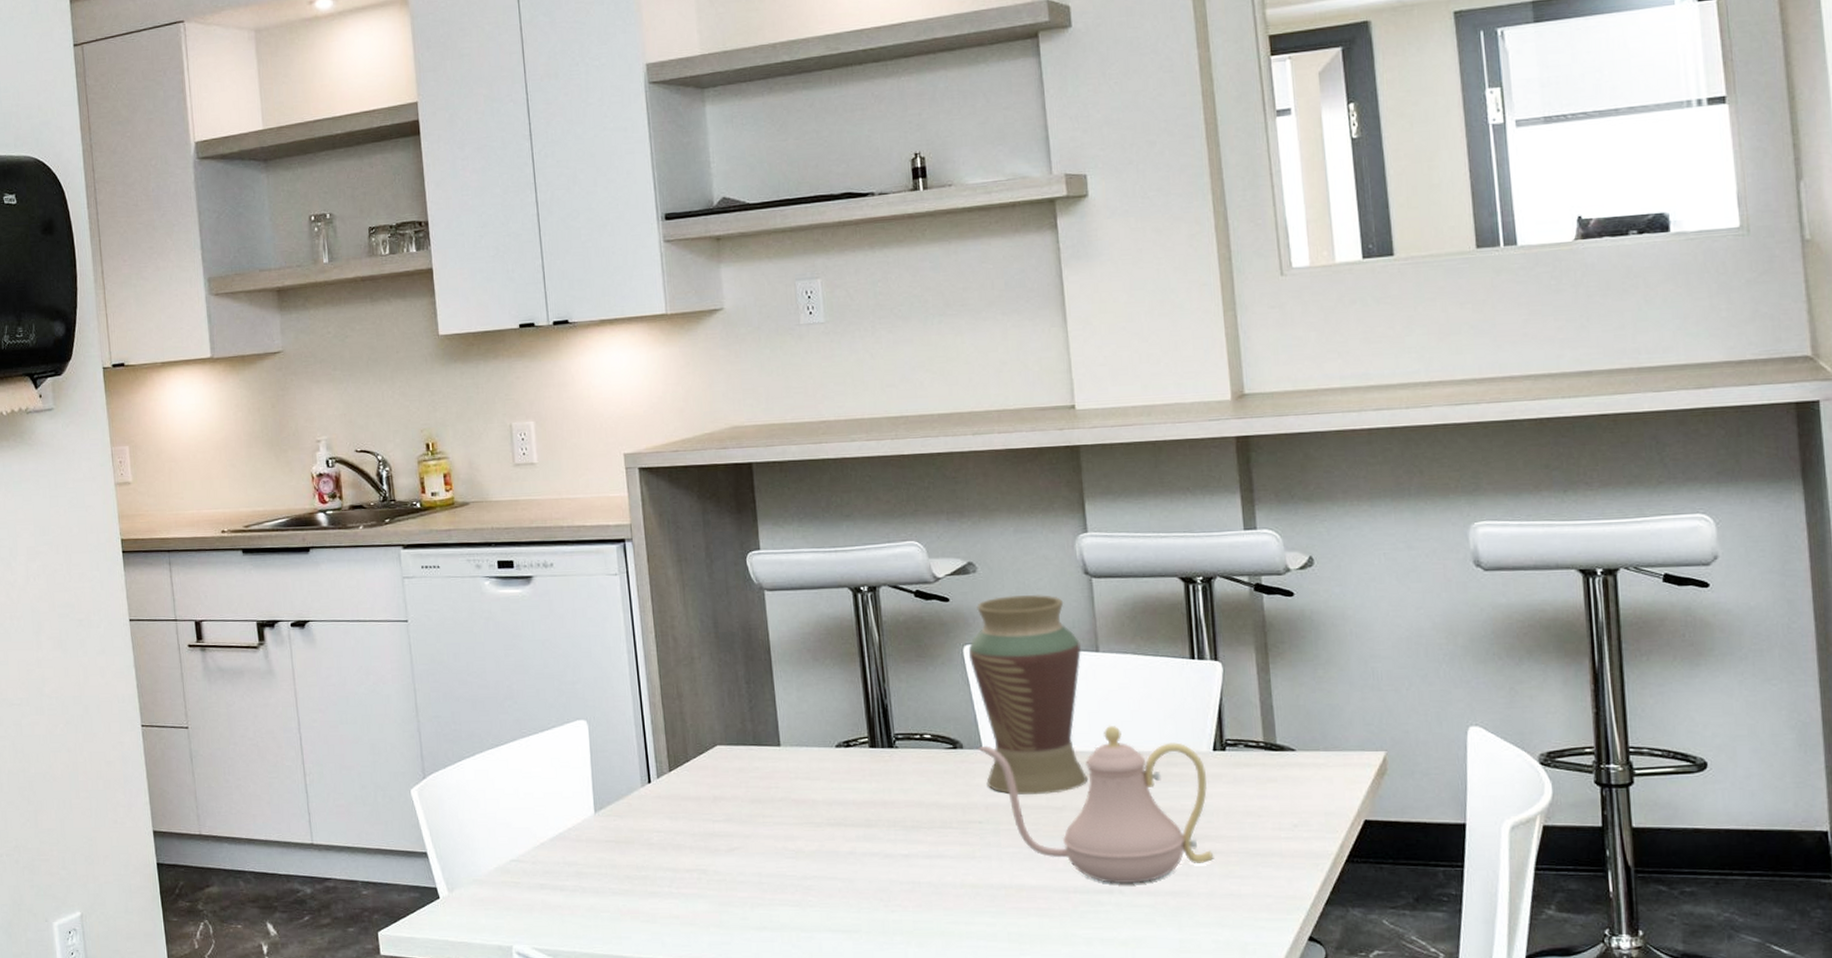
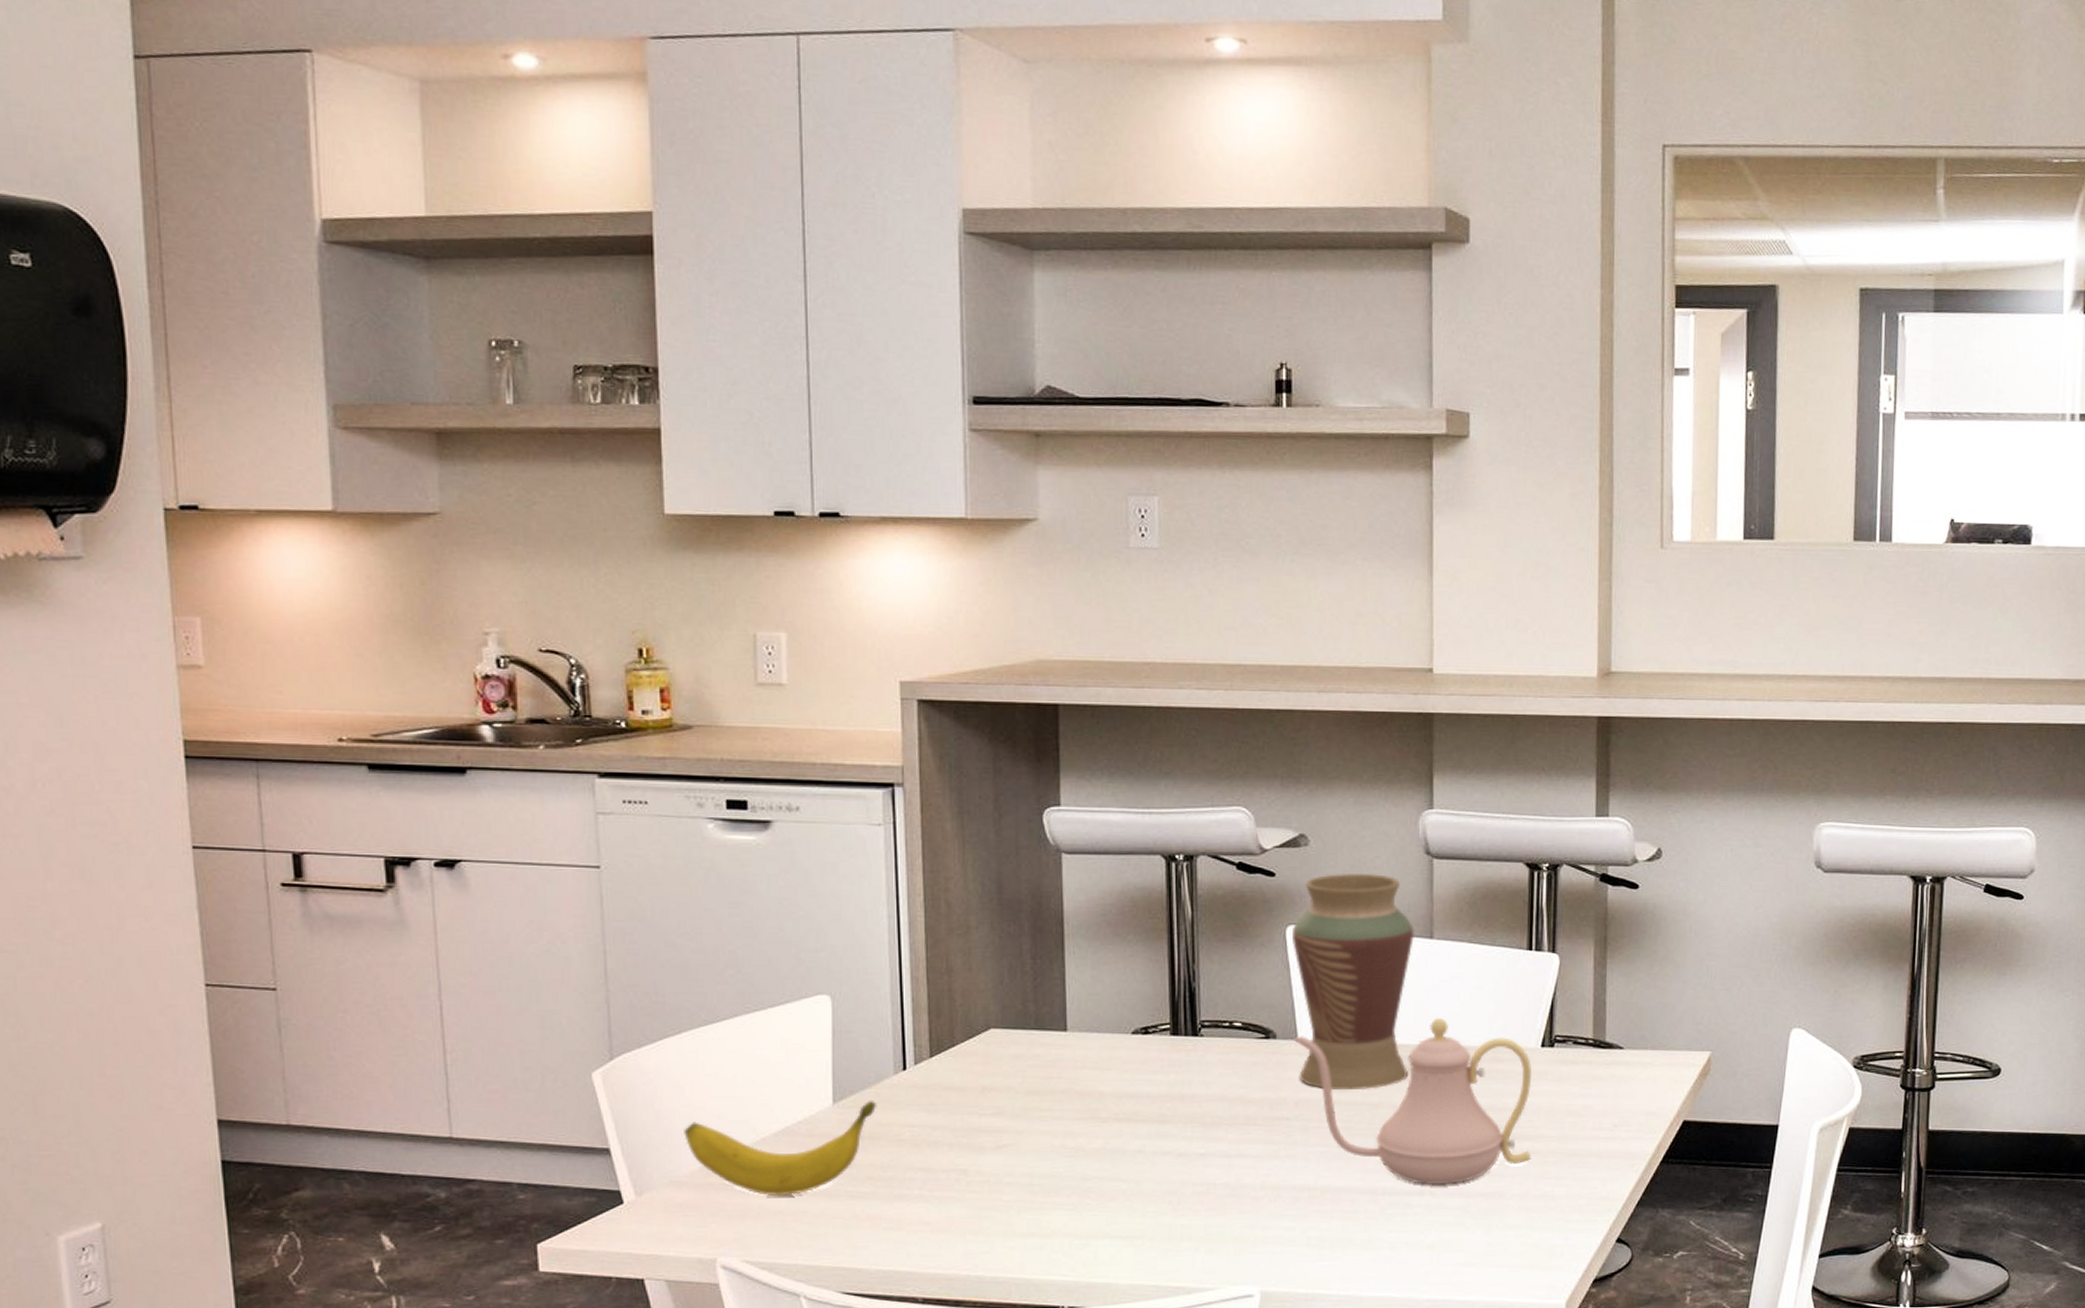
banana: none [481,809,630,893] -> present [684,1100,878,1197]

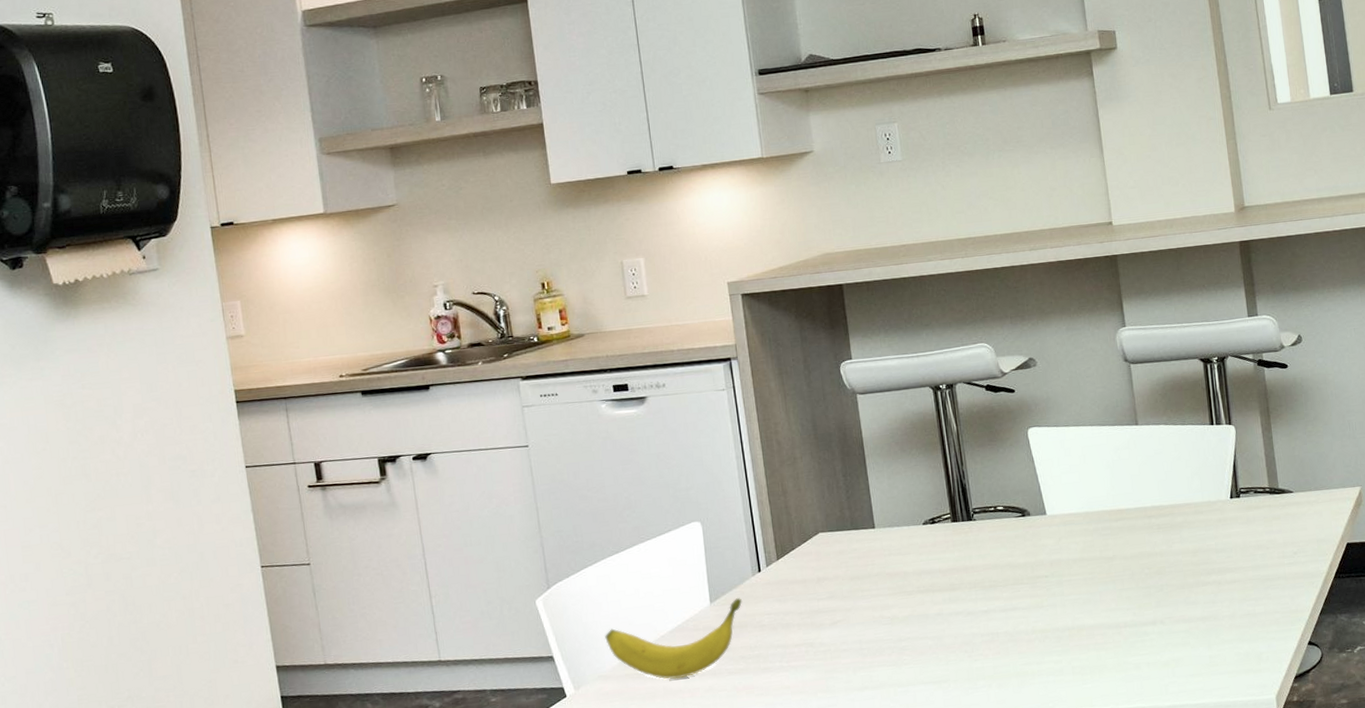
vase: present [1291,872,1415,1091] -> none [1032,381,1133,551]
teapot: present [1292,1017,1531,1186] -> none [1042,485,1234,617]

